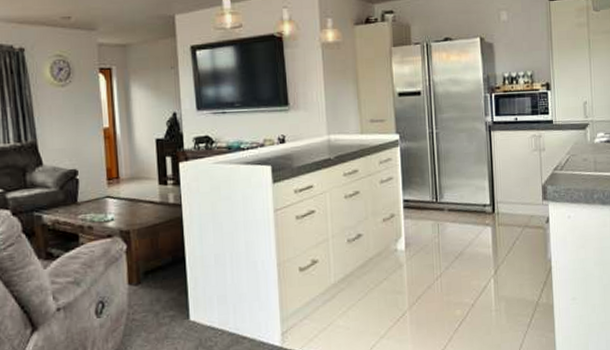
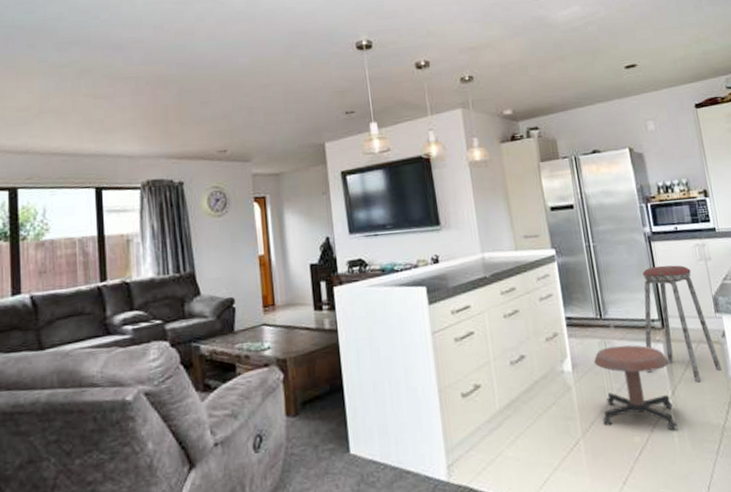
stool: none [426,227,497,305] -> present [593,345,678,430]
music stool: none [474,154,542,263] -> present [642,265,722,383]

